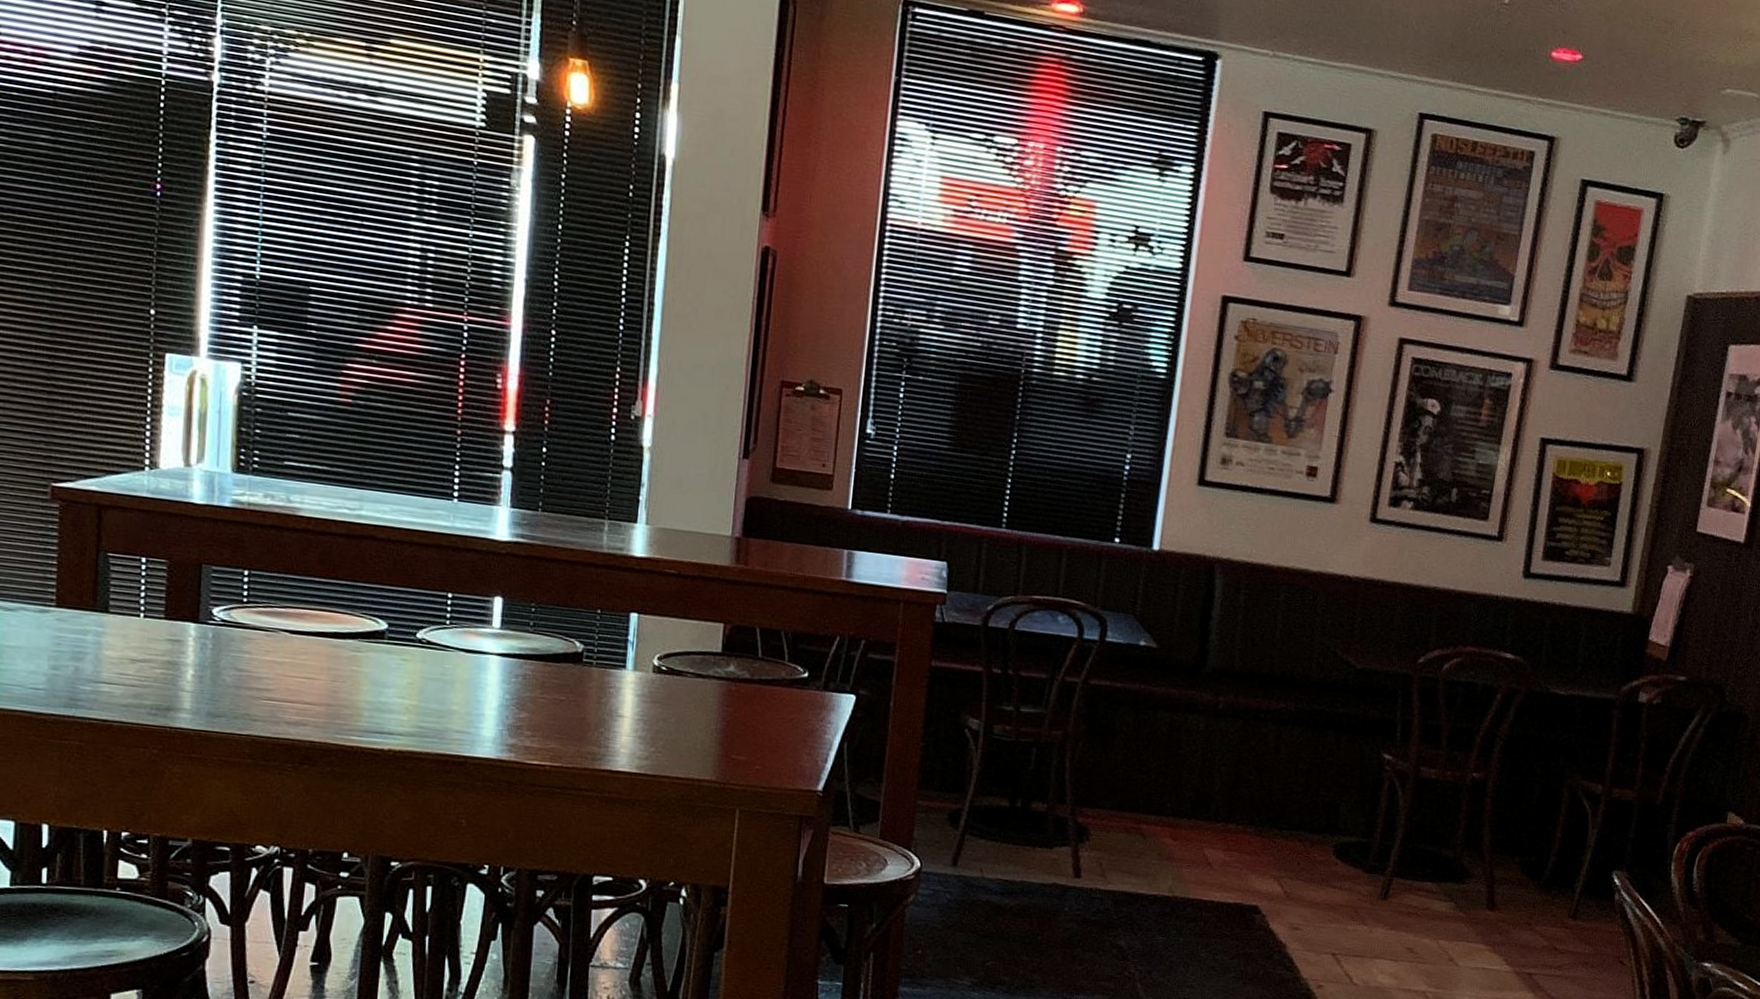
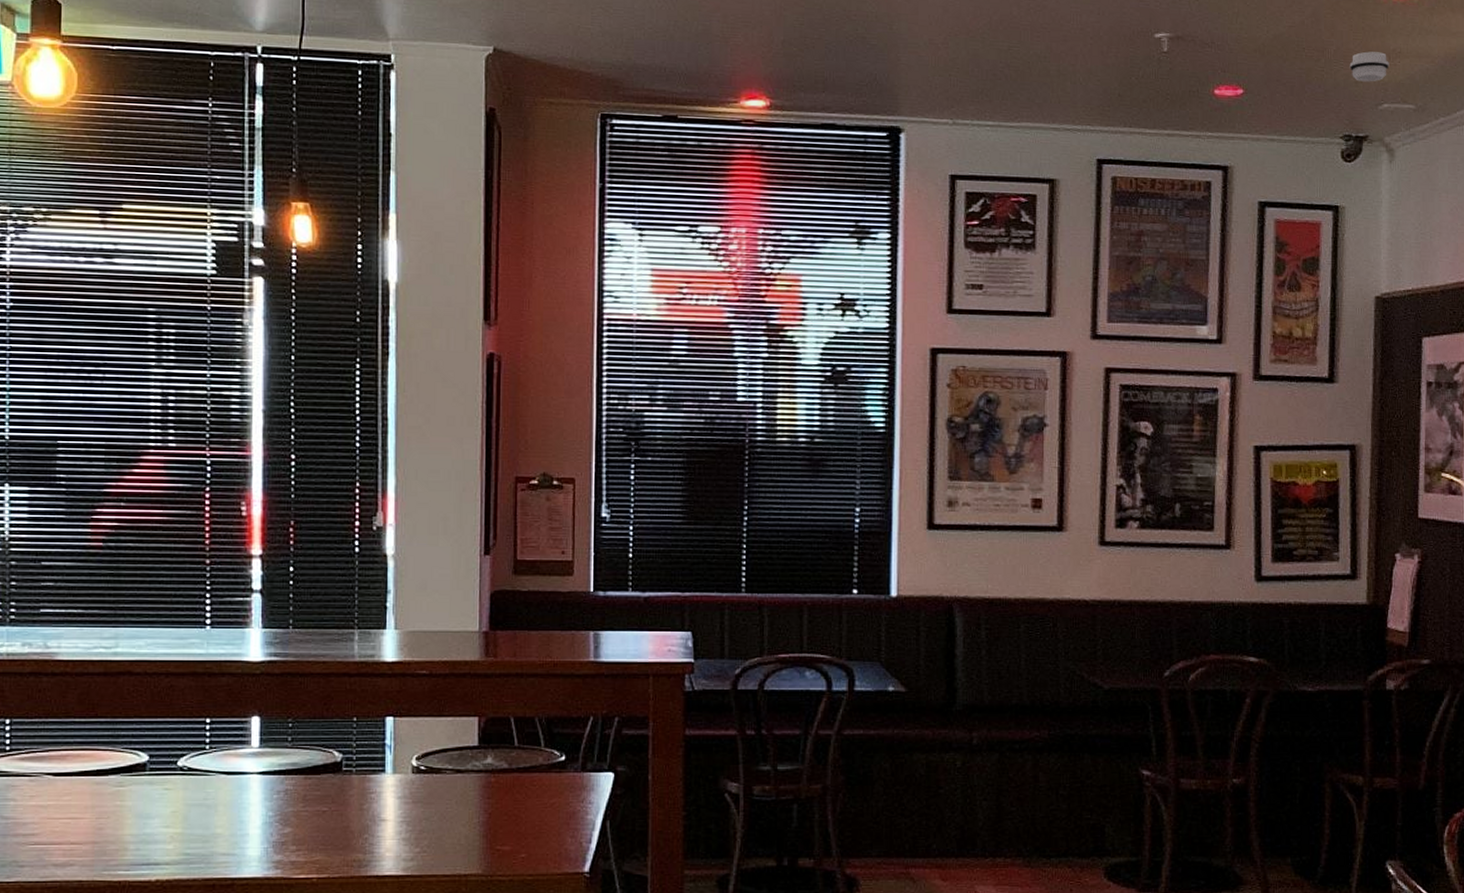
smoke detector: none [1697,29,1740,63] -> present [1349,51,1390,82]

